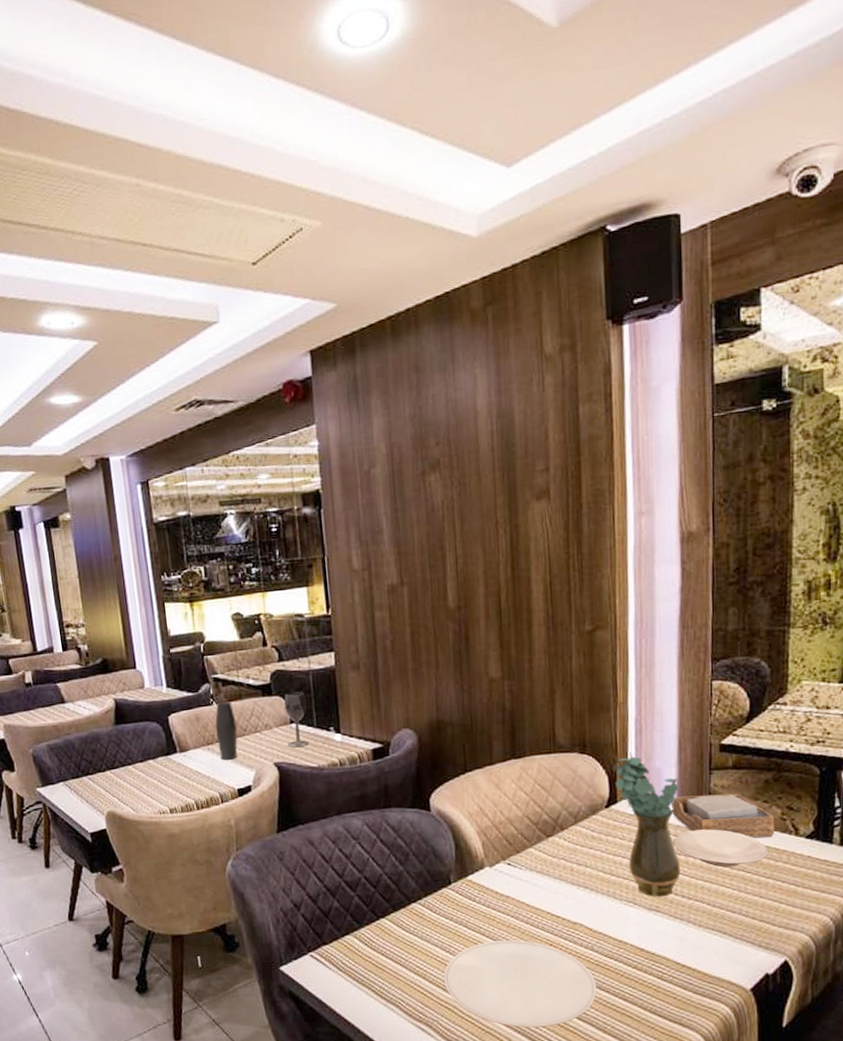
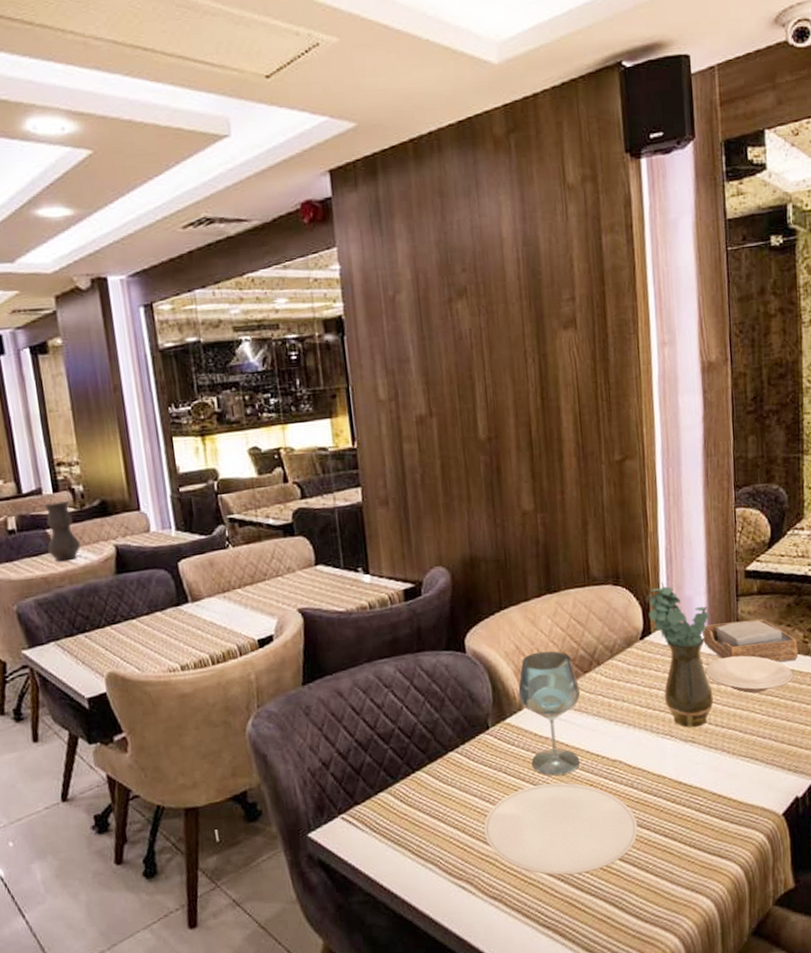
vase: none [54,659,85,712] -> present [43,501,80,562]
vase: present [215,701,238,760] -> none [232,543,257,609]
wine glass: present [284,691,309,748] -> none [308,530,336,592]
wine glass: none [481,813,543,933] -> present [518,651,581,776]

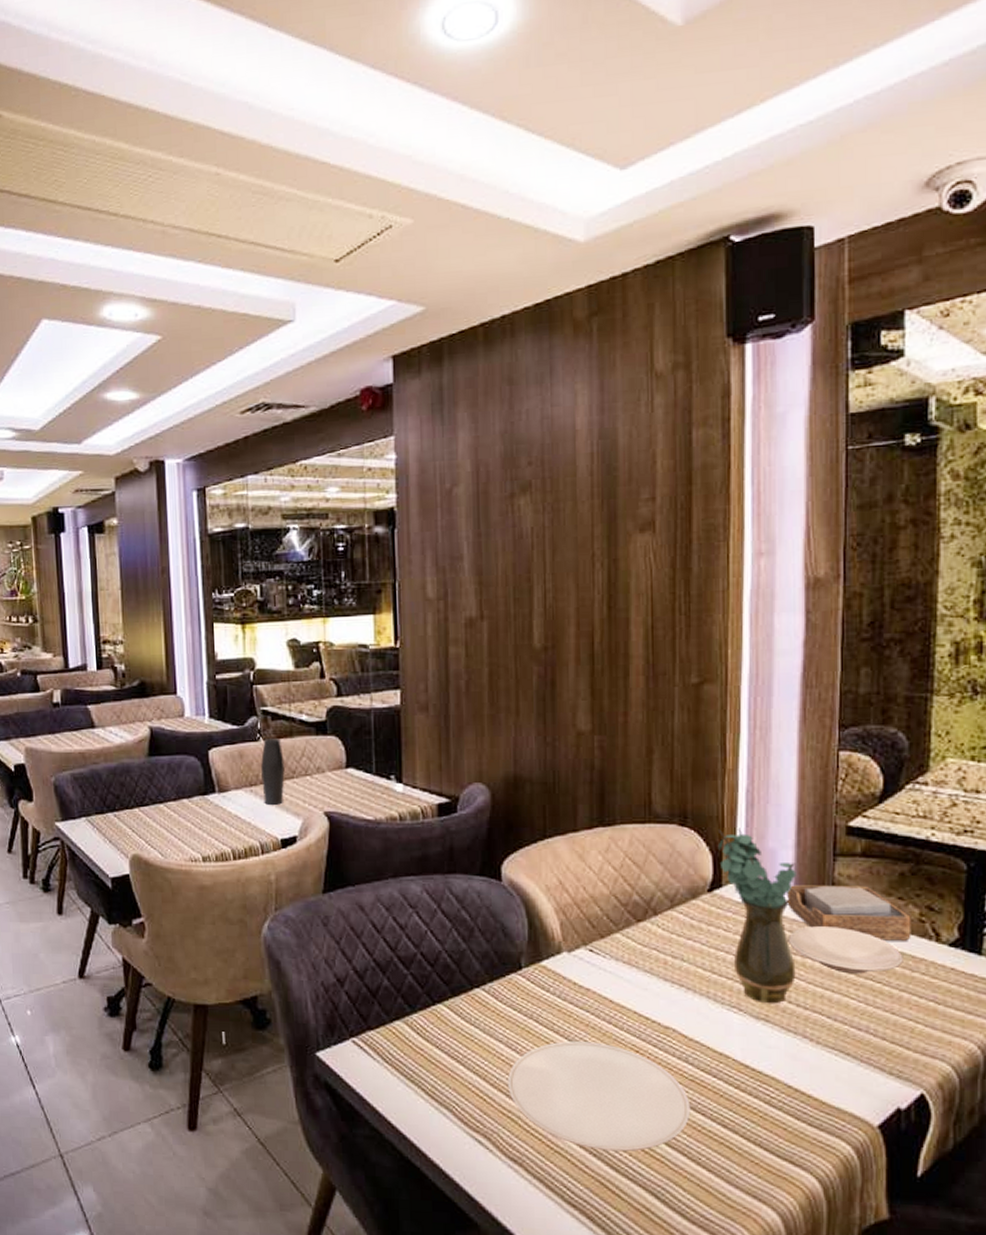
vase: present [43,501,80,562] -> none [87,679,117,739]
vase: none [232,543,257,609] -> present [261,737,285,805]
wine glass: present [518,651,581,776] -> none [558,891,632,1034]

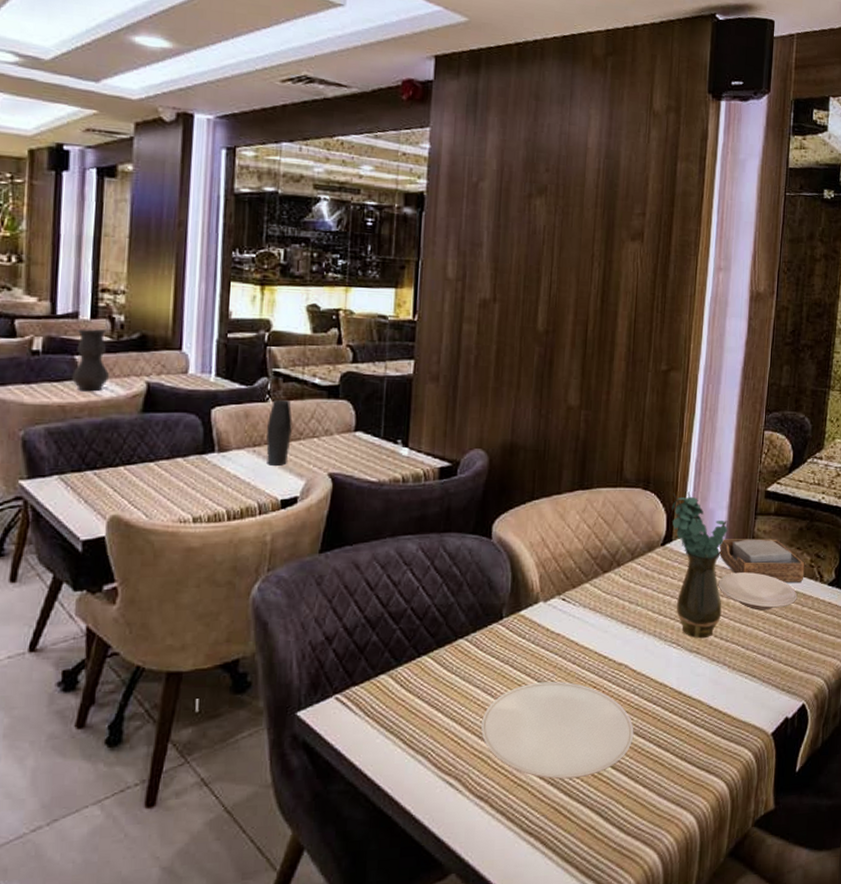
vase: none [87,679,117,739] -> present [72,329,109,392]

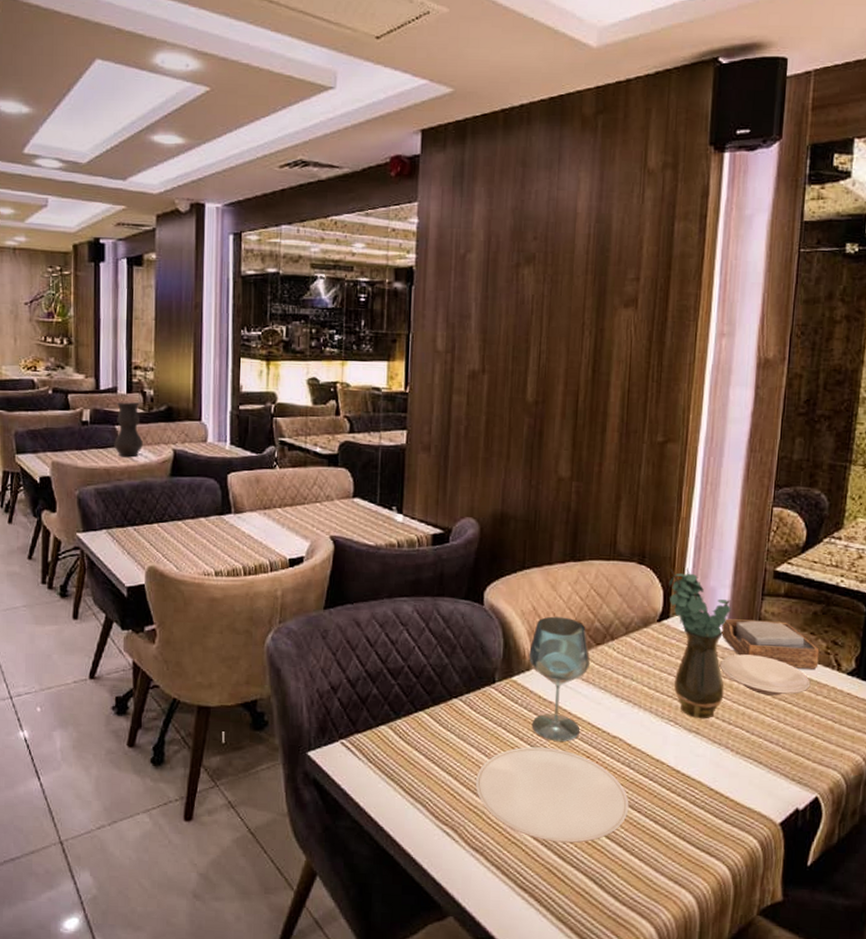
vase: present [266,399,292,466] -> none [275,466,297,528]
wine glass: none [537,546,598,674] -> present [529,616,591,742]

